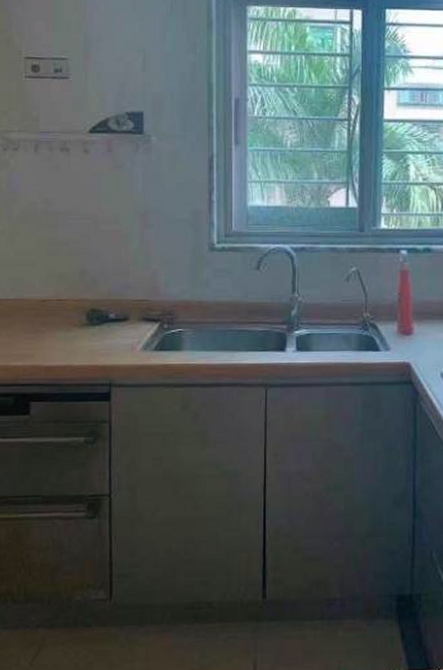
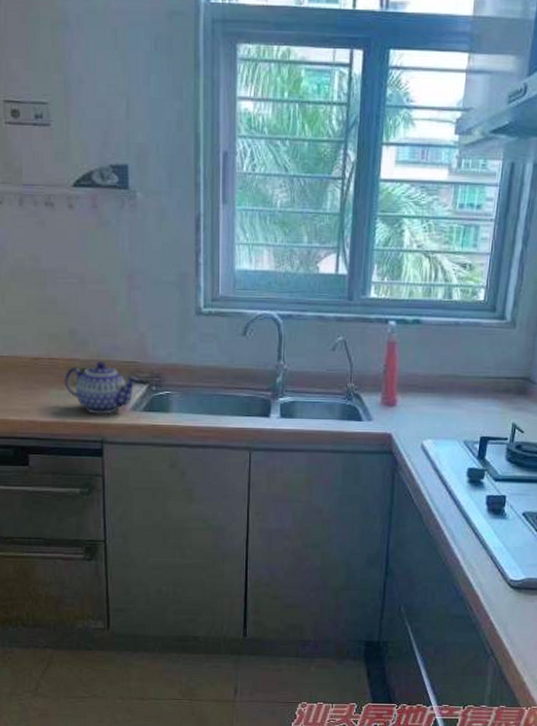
teapot: none [71,301,150,356] -> present [63,362,139,415]

